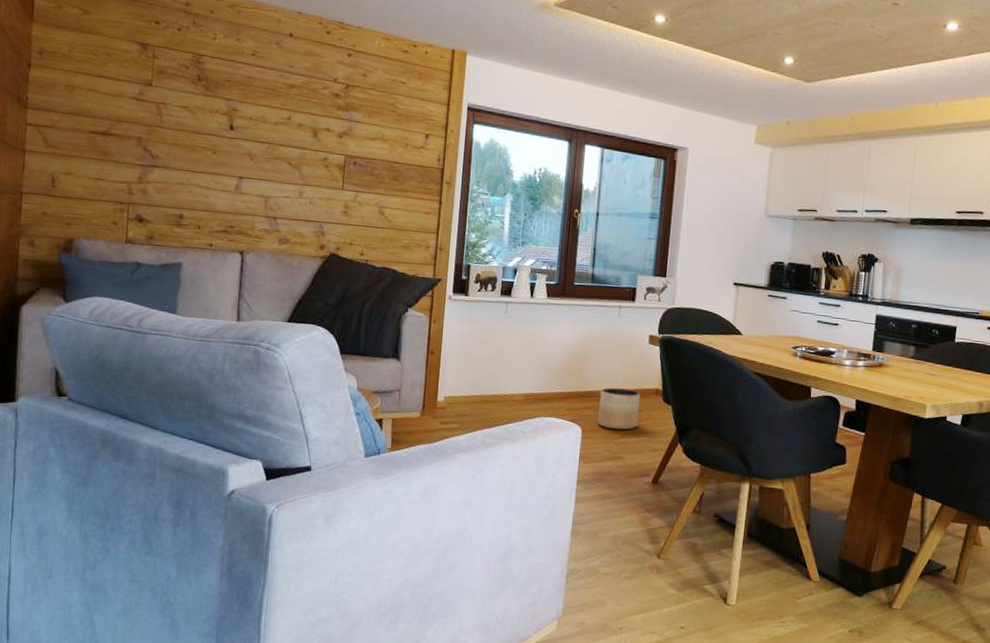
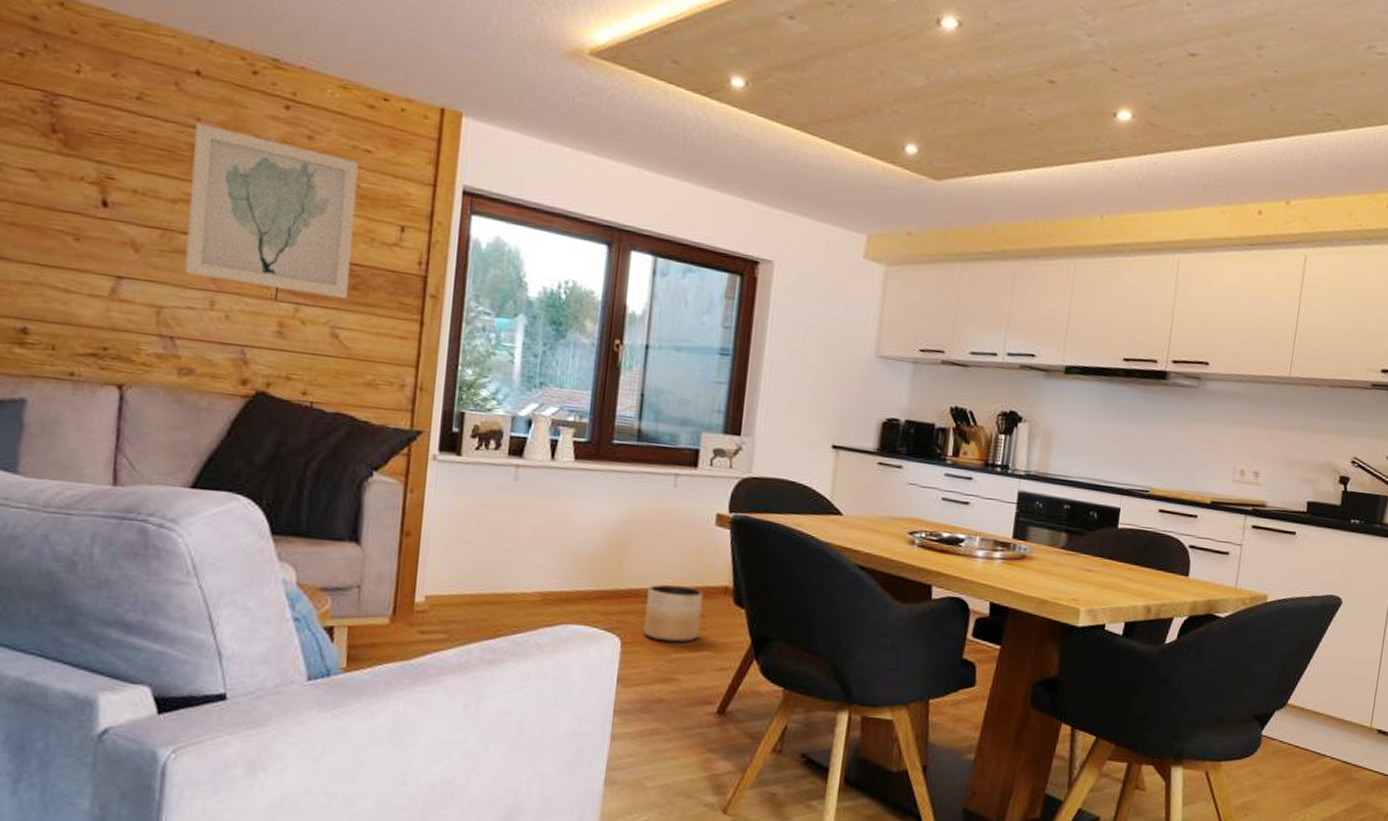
wall art: none [283,70,397,187] -> present [184,123,359,299]

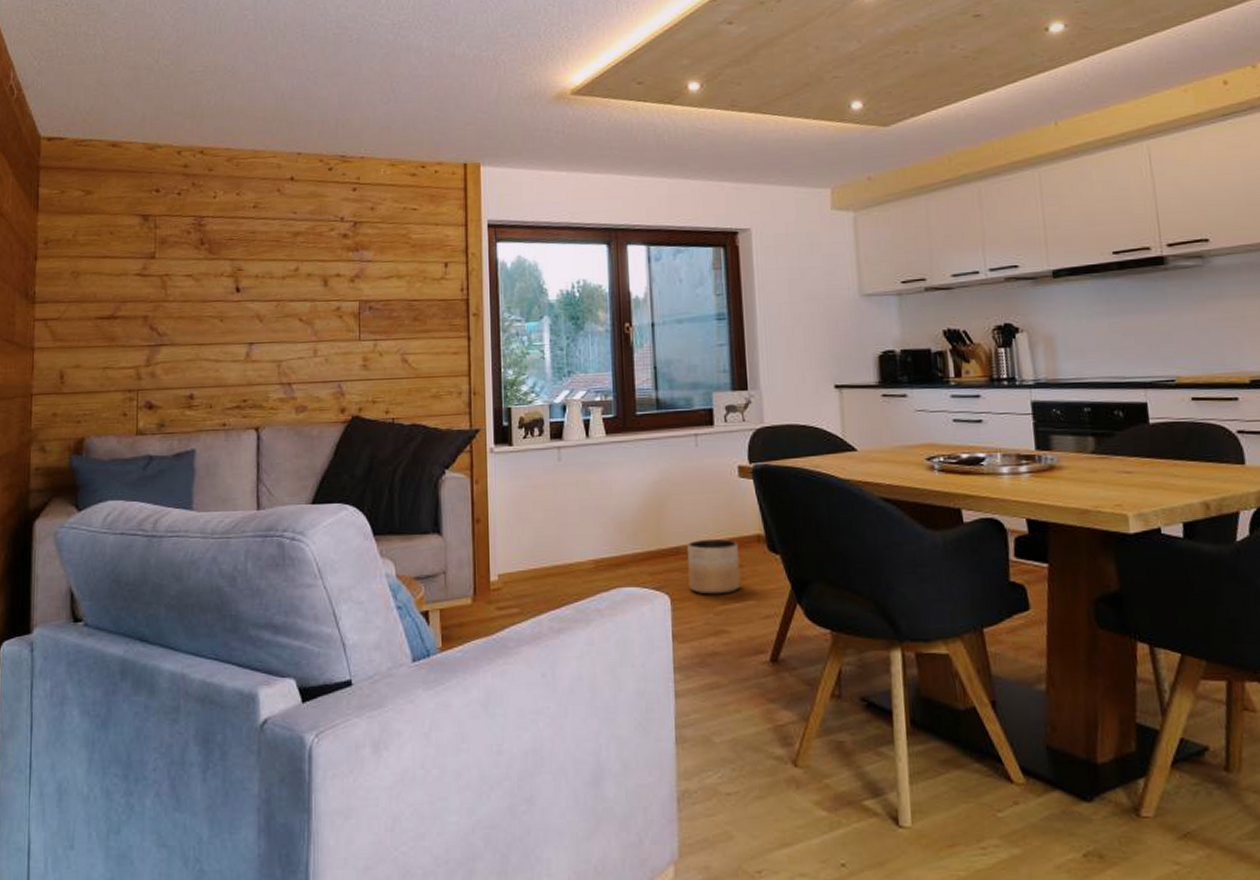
wall art: present [184,123,359,299] -> none [294,215,411,332]

